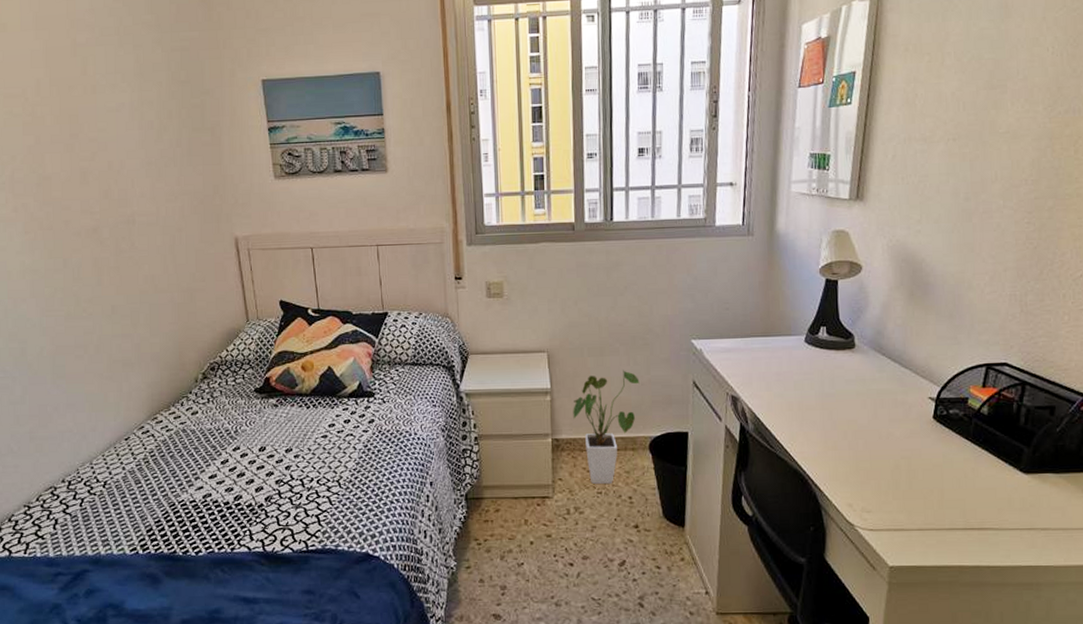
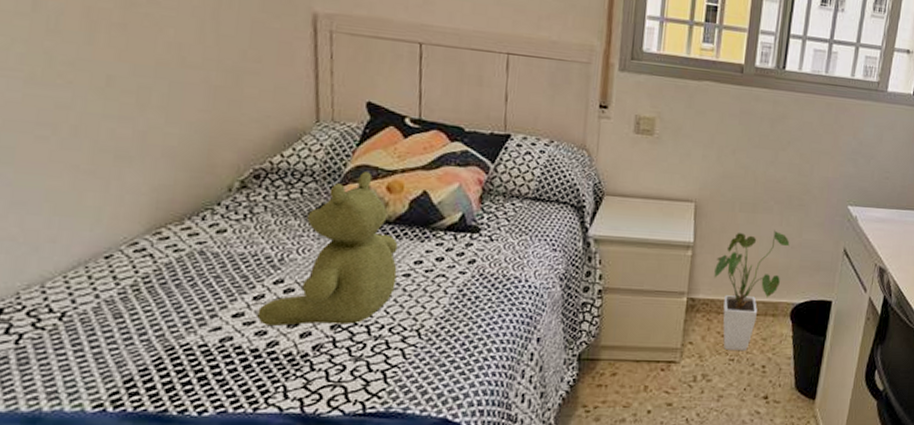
stuffed bear: none [225,356,318,483] -> present [257,172,398,326]

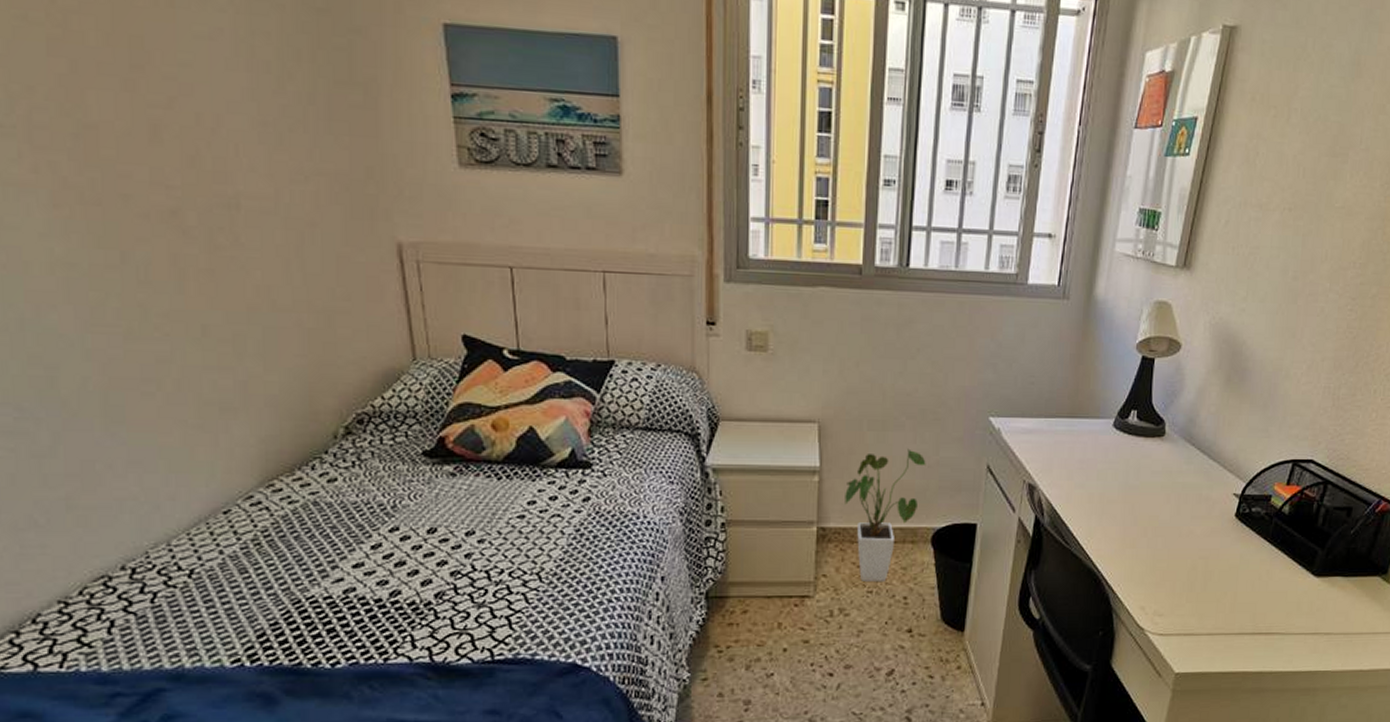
stuffed bear: present [257,172,398,326] -> none [377,410,511,574]

